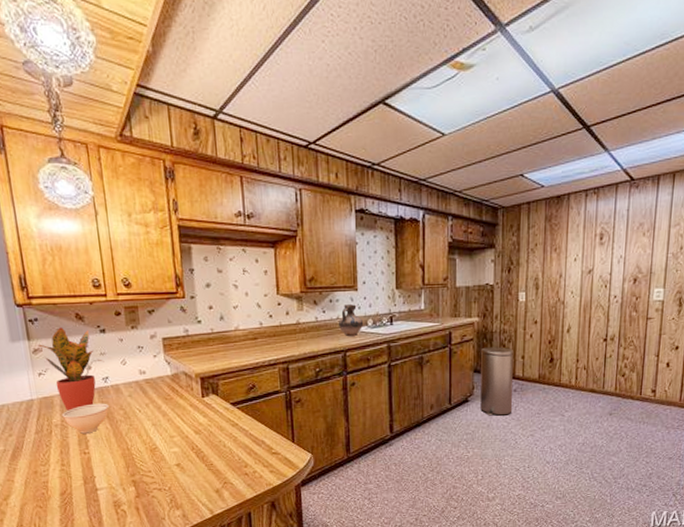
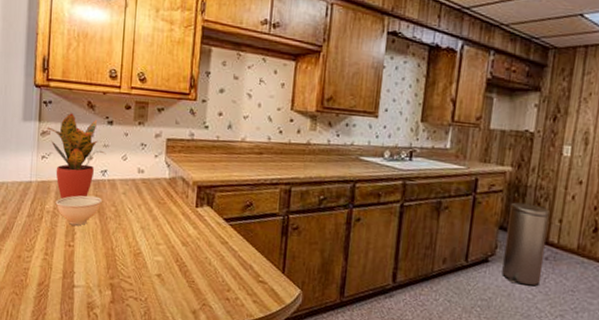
ceramic jug: present [339,304,364,336] -> none [352,131,380,167]

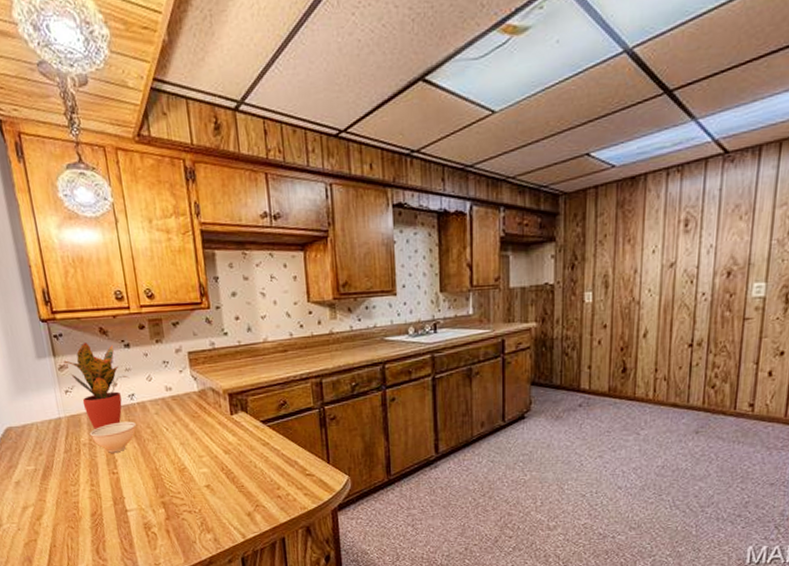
pedal bin: present [502,202,549,287] -> none [539,355,578,435]

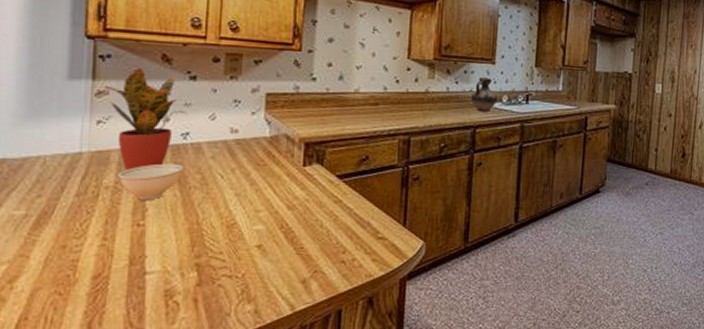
ceramic jug: none [376,311,404,346] -> present [471,77,498,112]

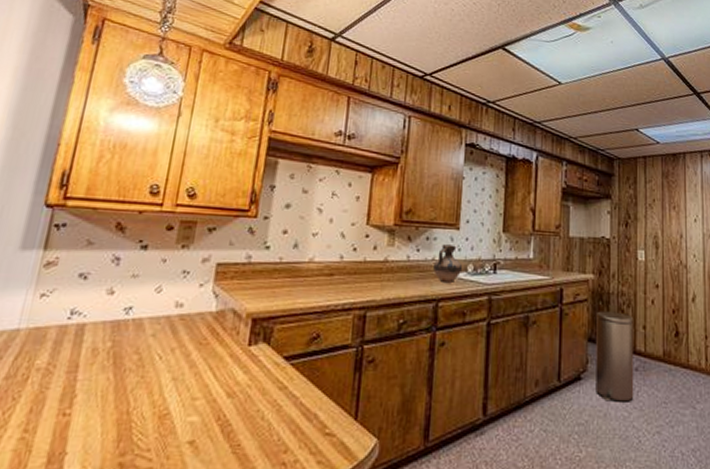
potted plant: present [102,68,188,170] -> none [52,237,134,349]
bowl: present [117,163,183,200] -> none [51,342,121,385]
pedal bin: none [611,136,647,210] -> present [596,311,634,402]

